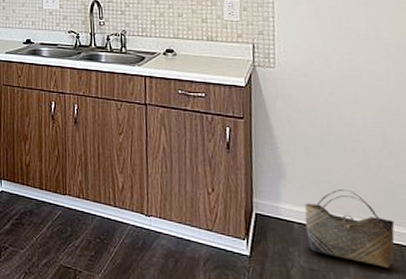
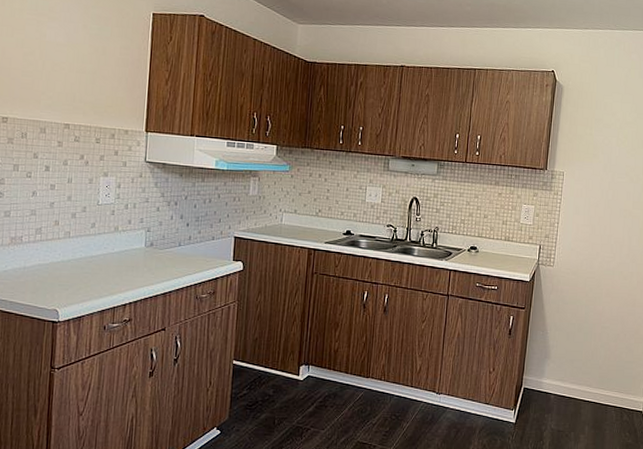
basket: present [304,188,395,268] -> none [559,365,620,426]

